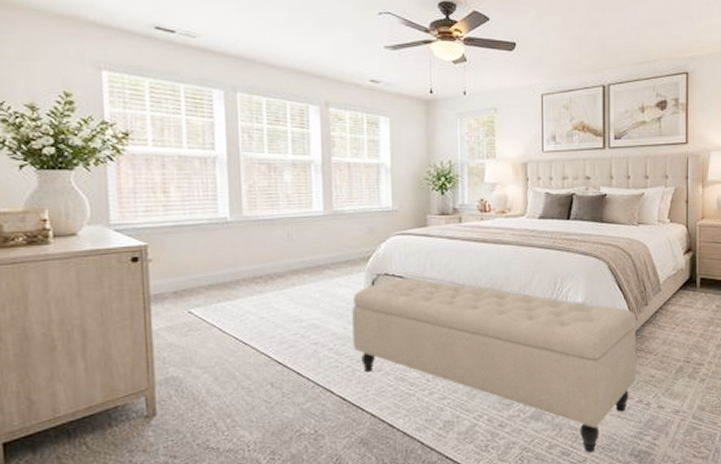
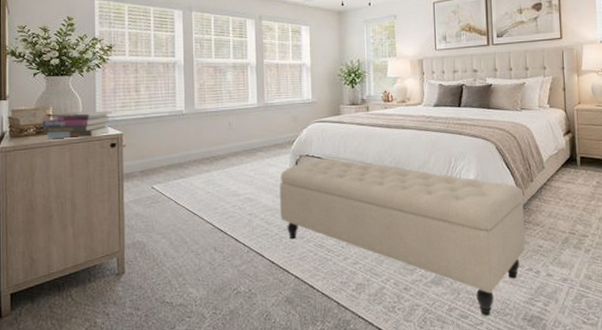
books: none [35,215,132,252] -> present [42,110,112,140]

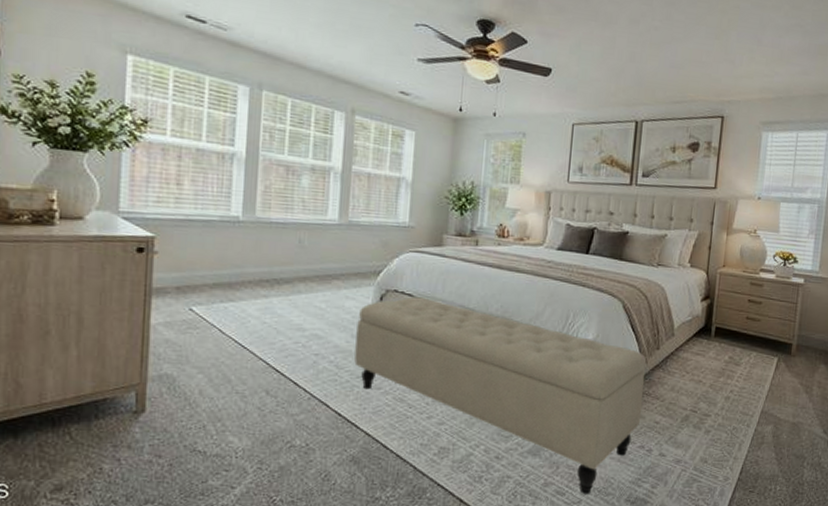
books: present [42,110,112,140] -> none [41,199,142,237]

